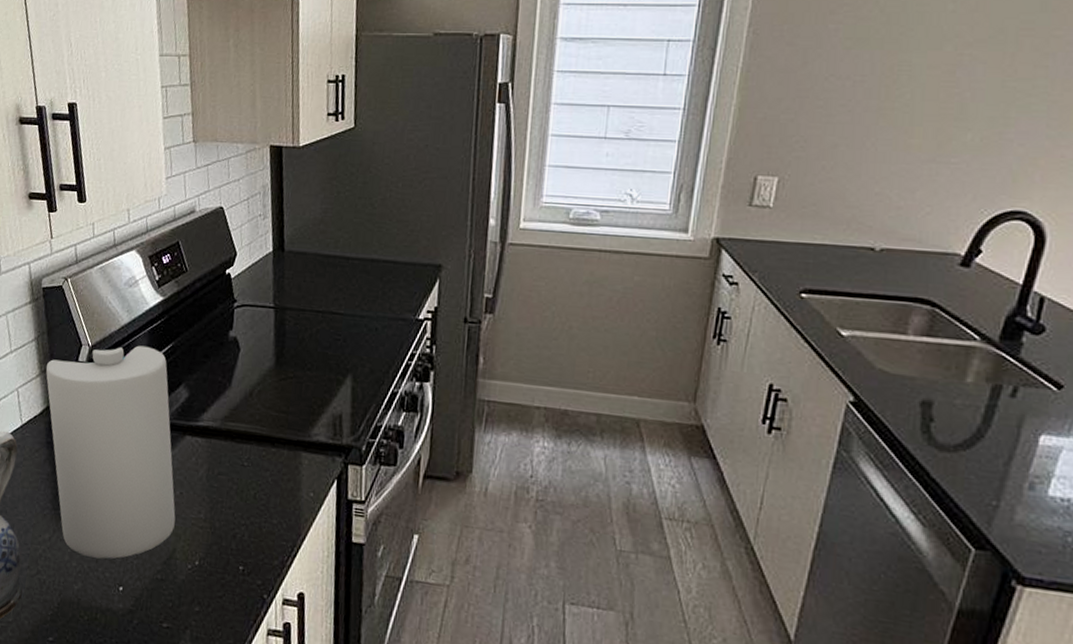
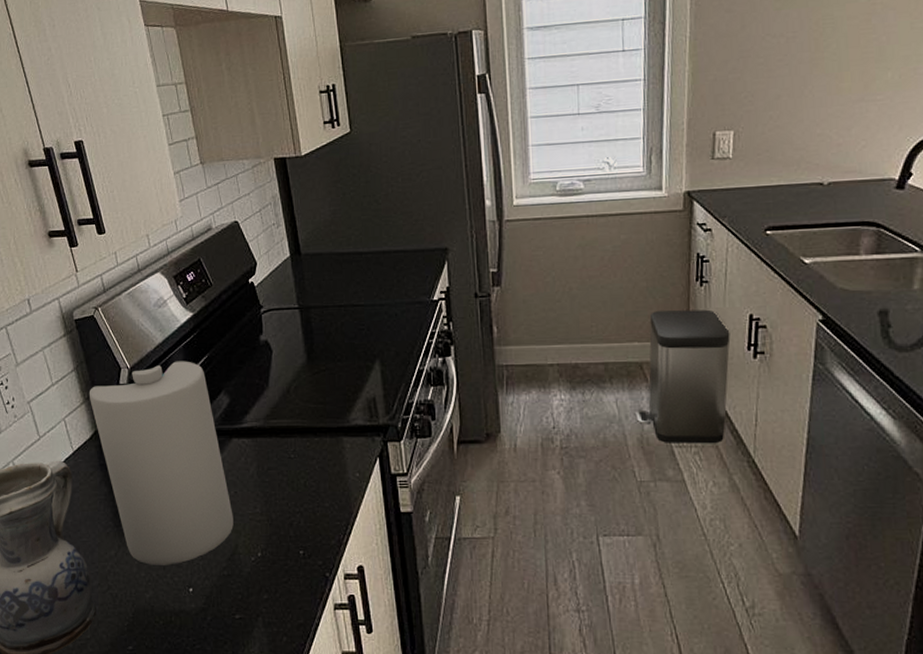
pedal bin: none [624,365,745,522] -> present [635,309,731,443]

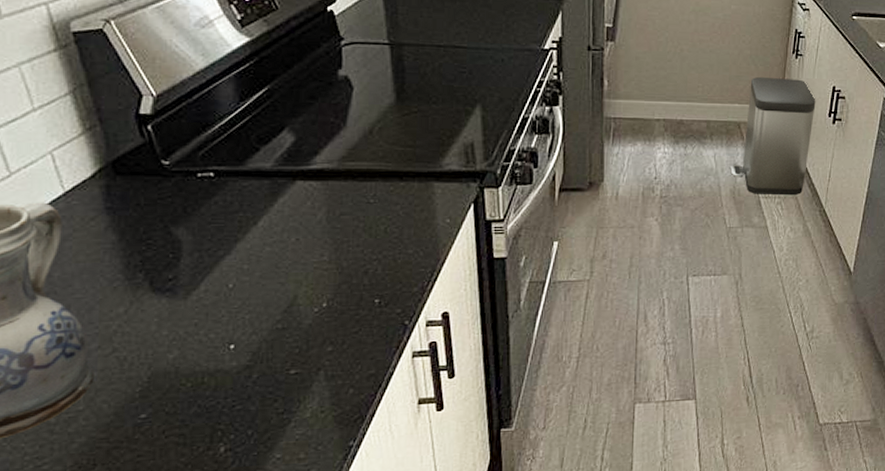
paper towel holder: present [89,361,234,565] -> none [91,91,293,322]

